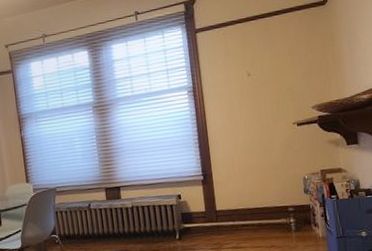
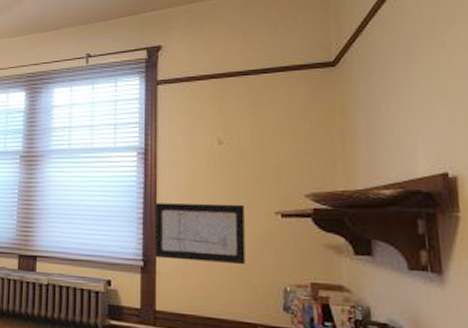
wall art: none [206,120,276,171] -> present [155,203,246,265]

